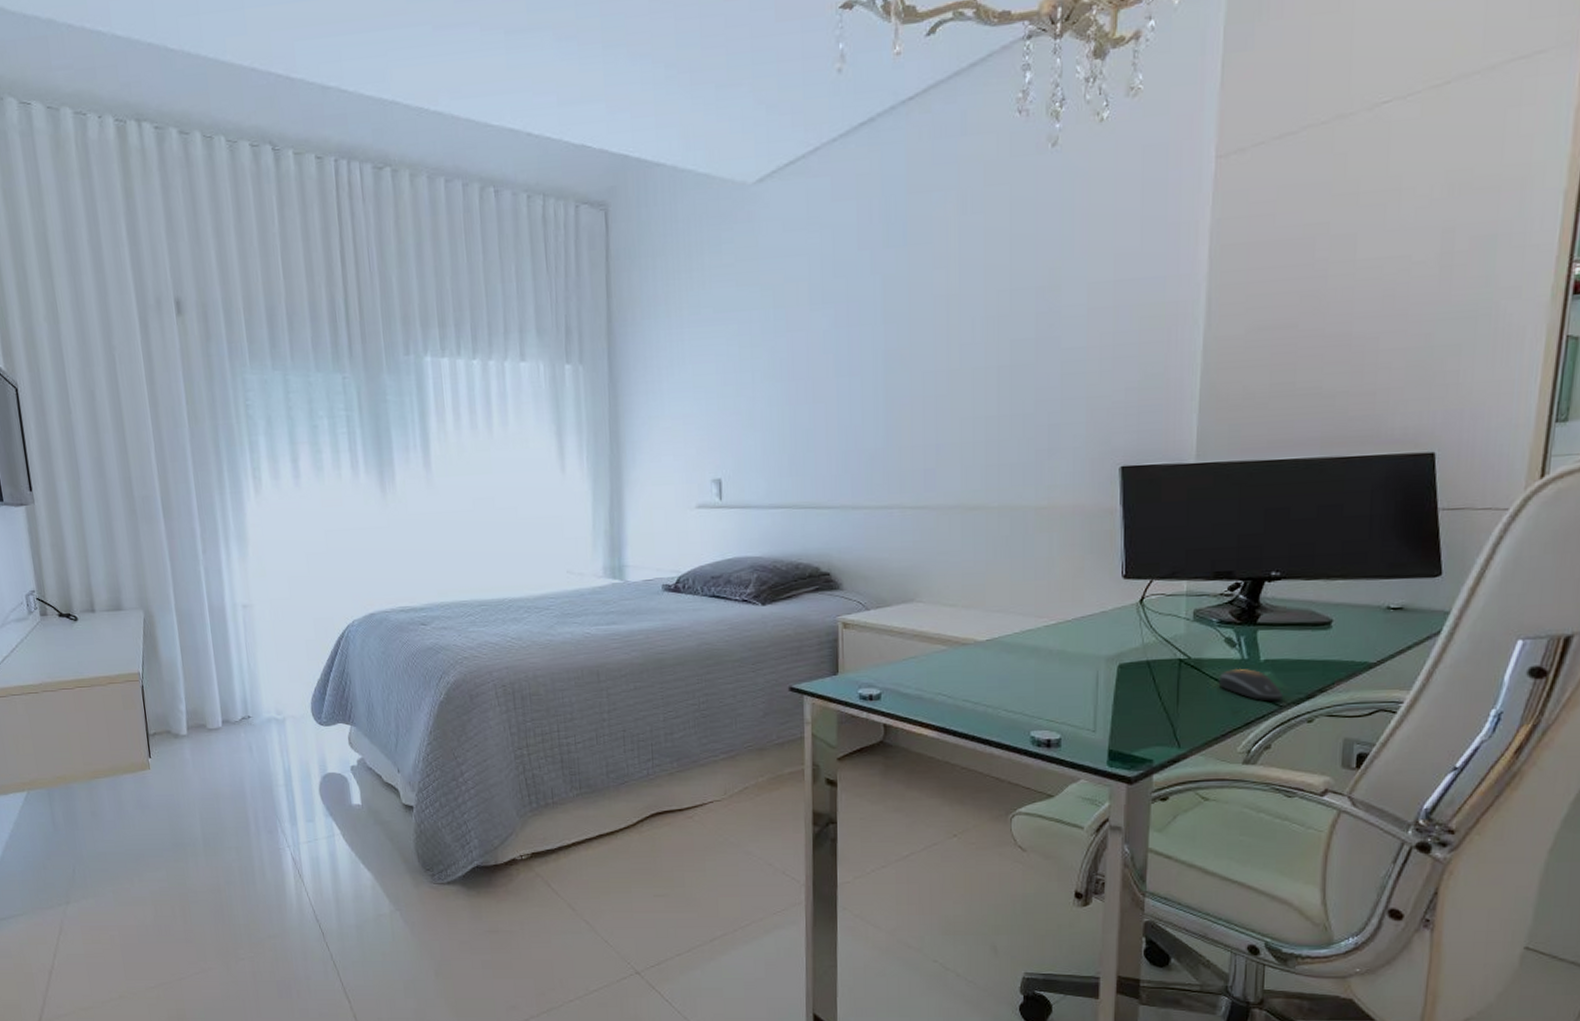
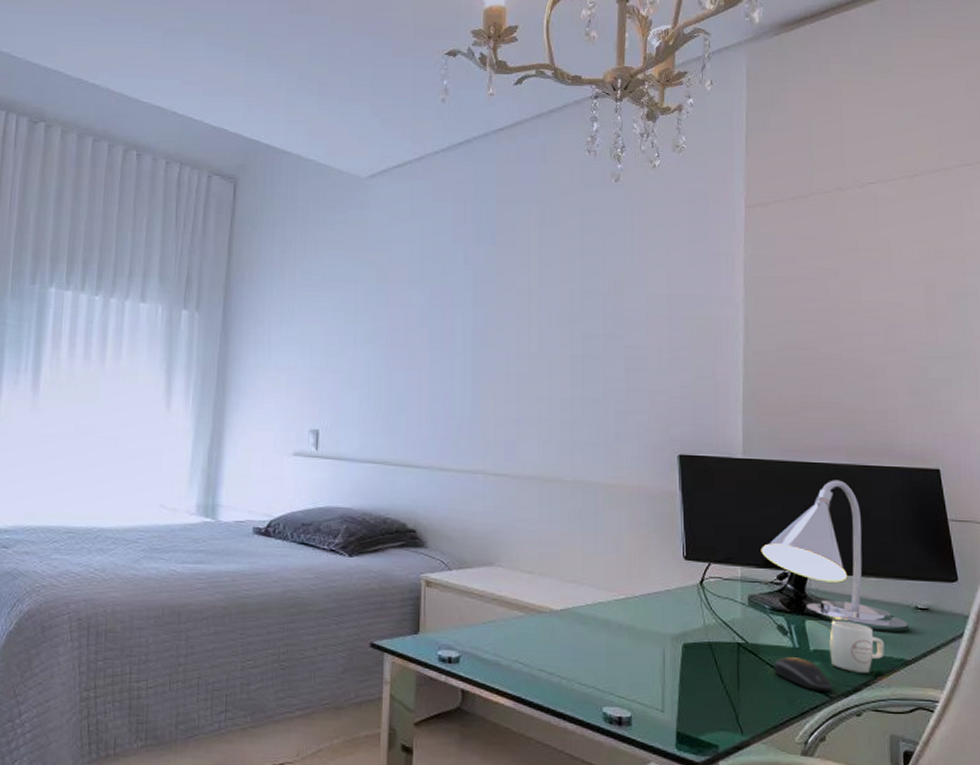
table lamp: none [1211,476,1377,636] -> present [761,480,909,632]
mug: none [1282,627,1346,680] -> present [829,620,884,673]

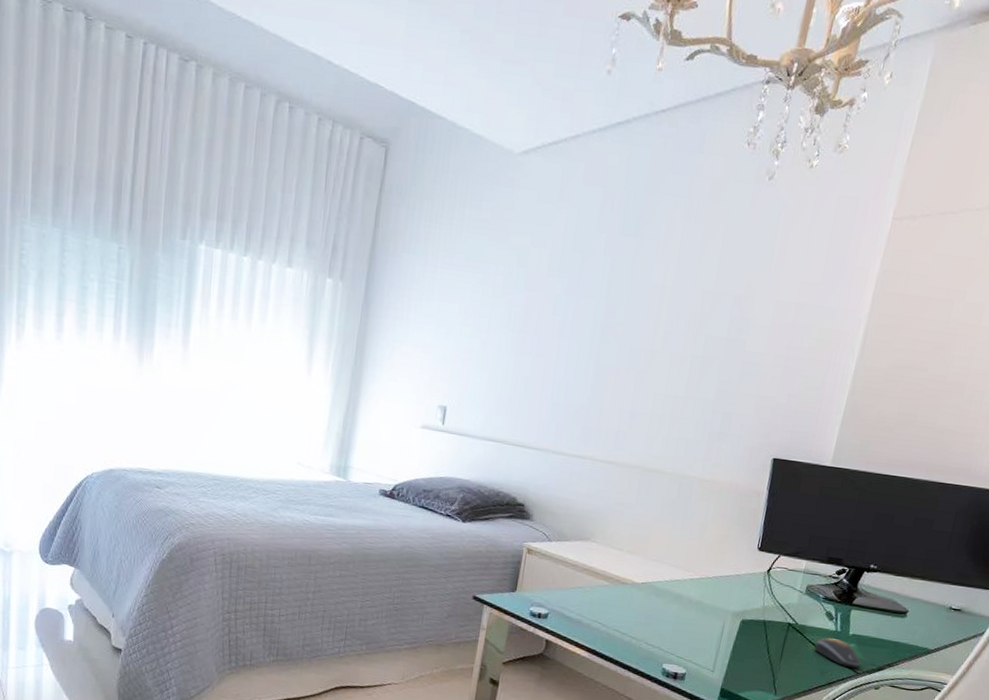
table lamp: present [761,480,909,632] -> none [827,492,940,627]
mug: present [829,620,884,673] -> none [864,612,915,657]

